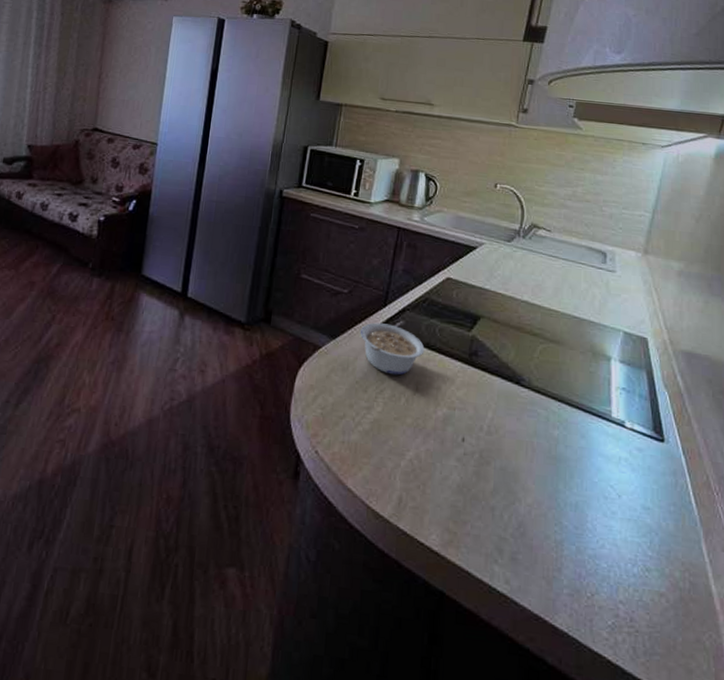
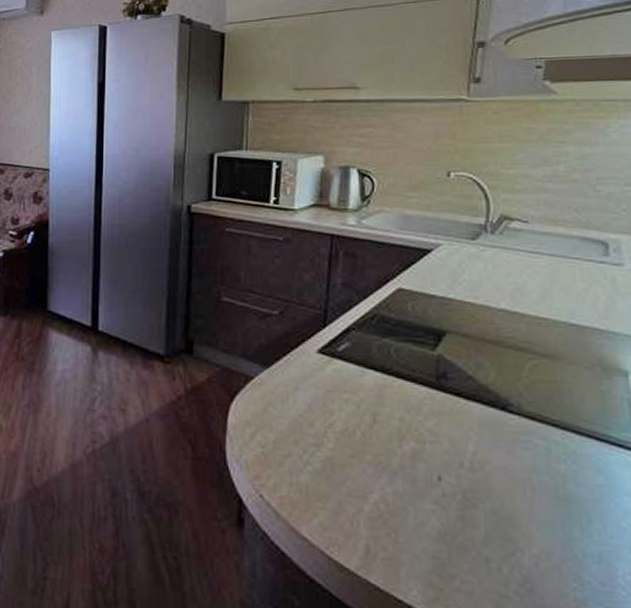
legume: present [360,322,425,376] -> none [297,346,379,406]

